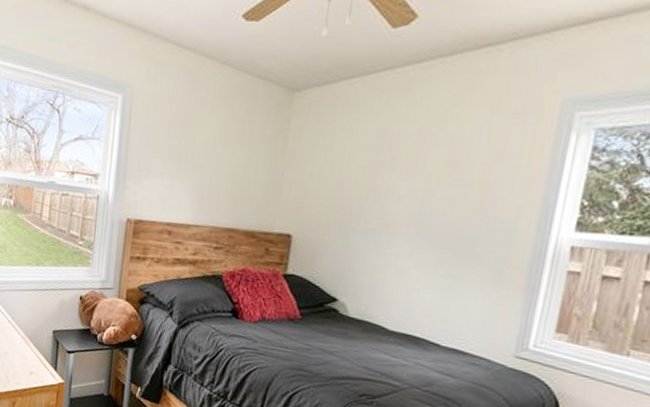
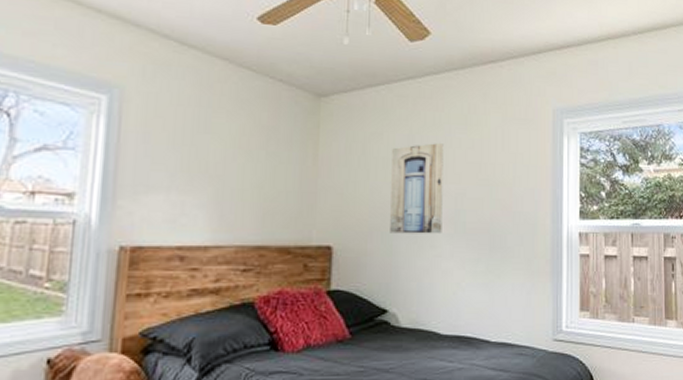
wall art: none [348,138,417,233] -> present [390,143,444,234]

